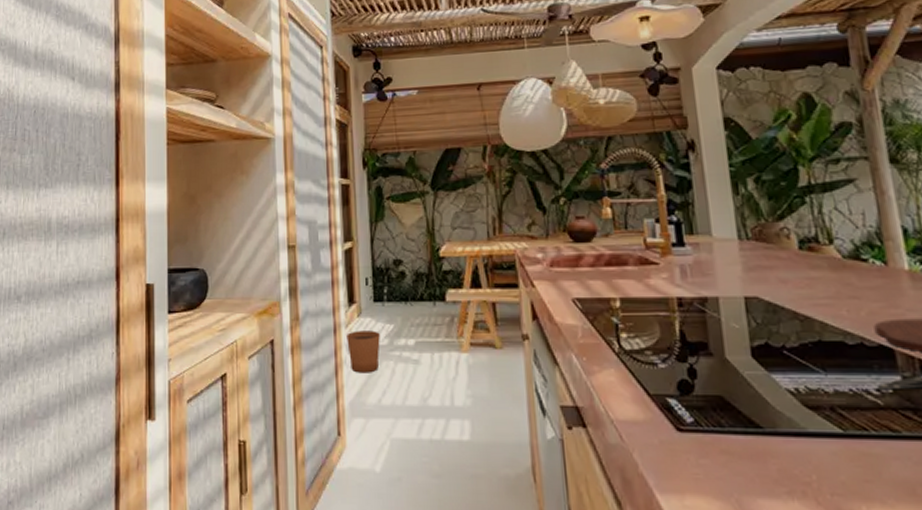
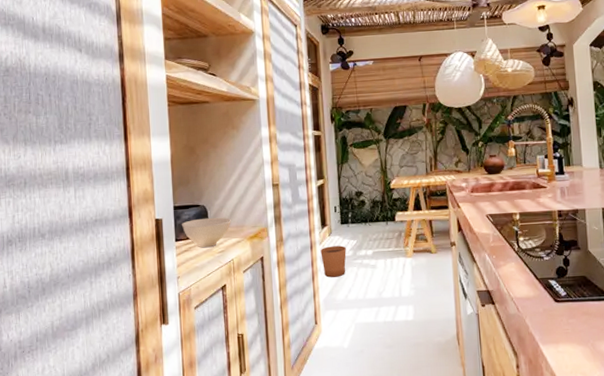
bowl: none [176,285,236,324] -> present [181,217,231,248]

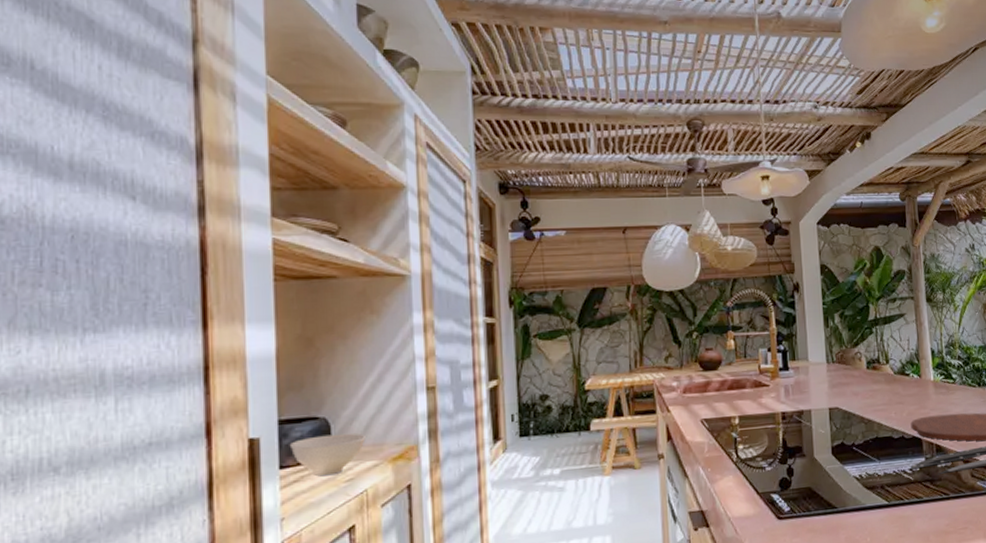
planter: present [320,245,346,278] -> none [491,464,526,507]

